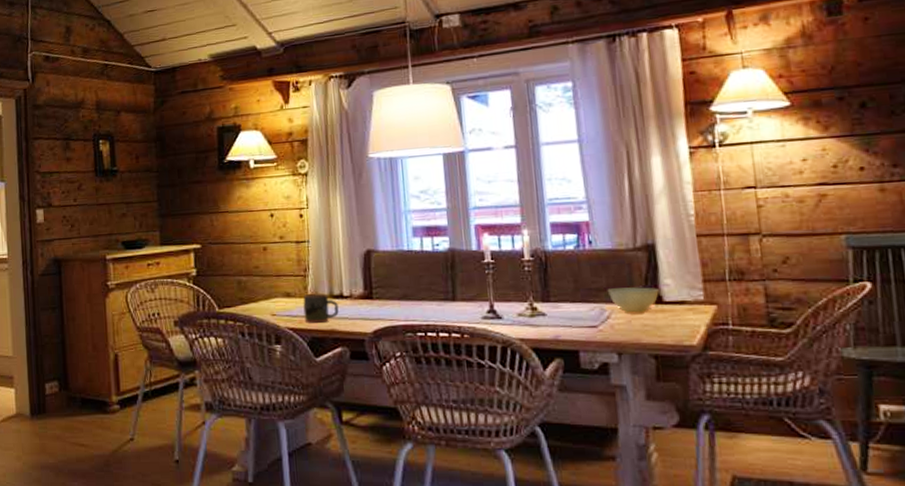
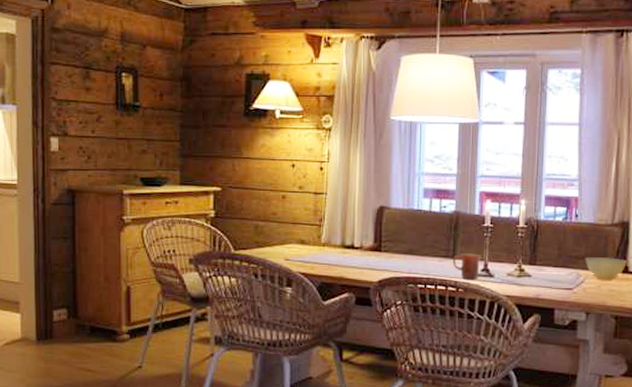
mug: present [303,294,339,323] -> none [316,243,349,270]
mug: none [453,293,485,323] -> present [453,253,481,279]

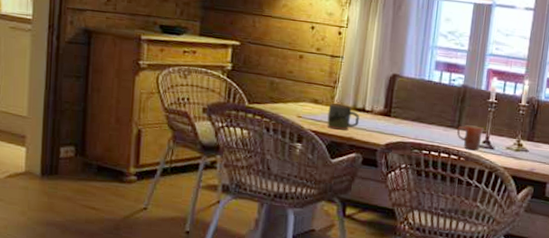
mug: none [316,243,349,270] -> present [327,103,359,130]

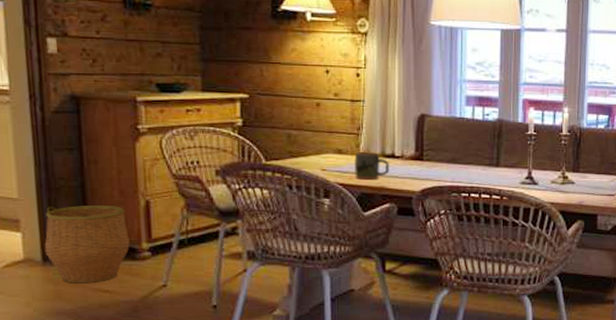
basket: none [44,127,120,200] -> present [44,206,130,284]
mug: present [457,125,484,150] -> none [497,161,525,187]

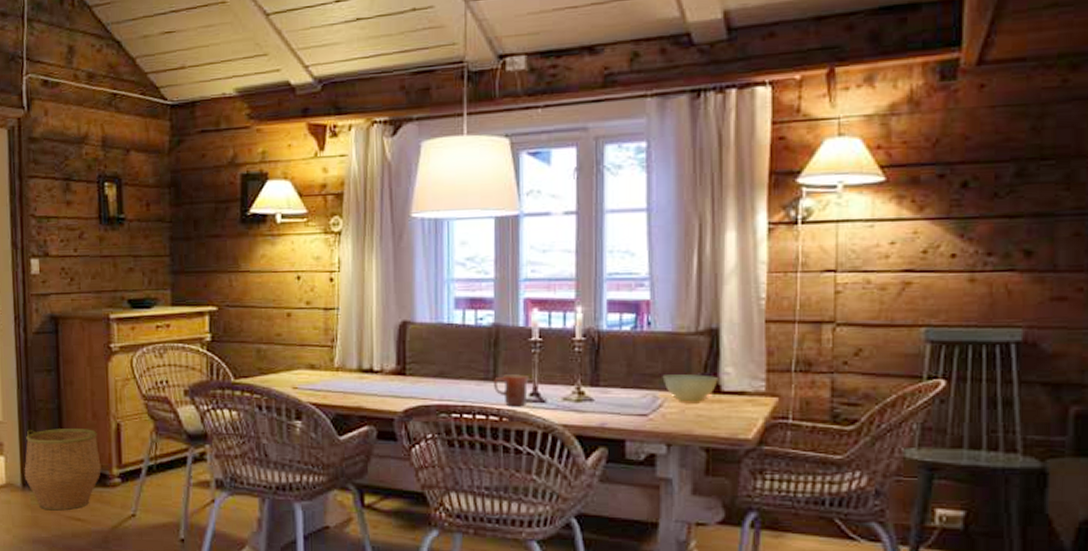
mug: present [354,152,389,180] -> none [328,367,367,399]
mug: none [497,161,525,187] -> present [494,374,529,405]

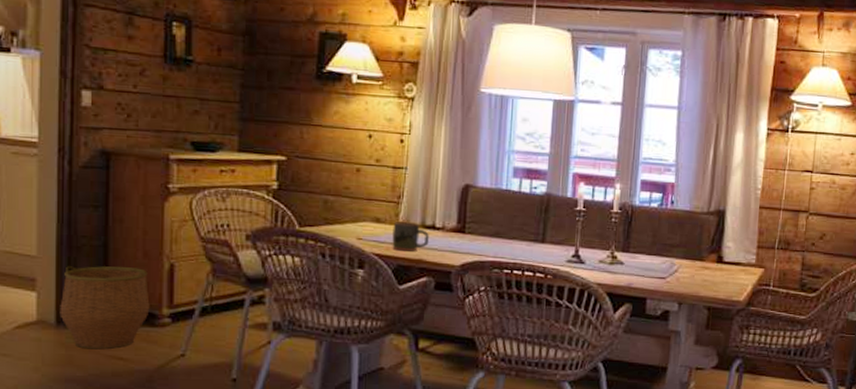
mug: none [328,367,367,399] -> present [392,222,429,252]
mug: present [494,374,529,405] -> none [542,238,573,265]
bowl: present [662,374,718,404] -> none [679,245,721,271]

